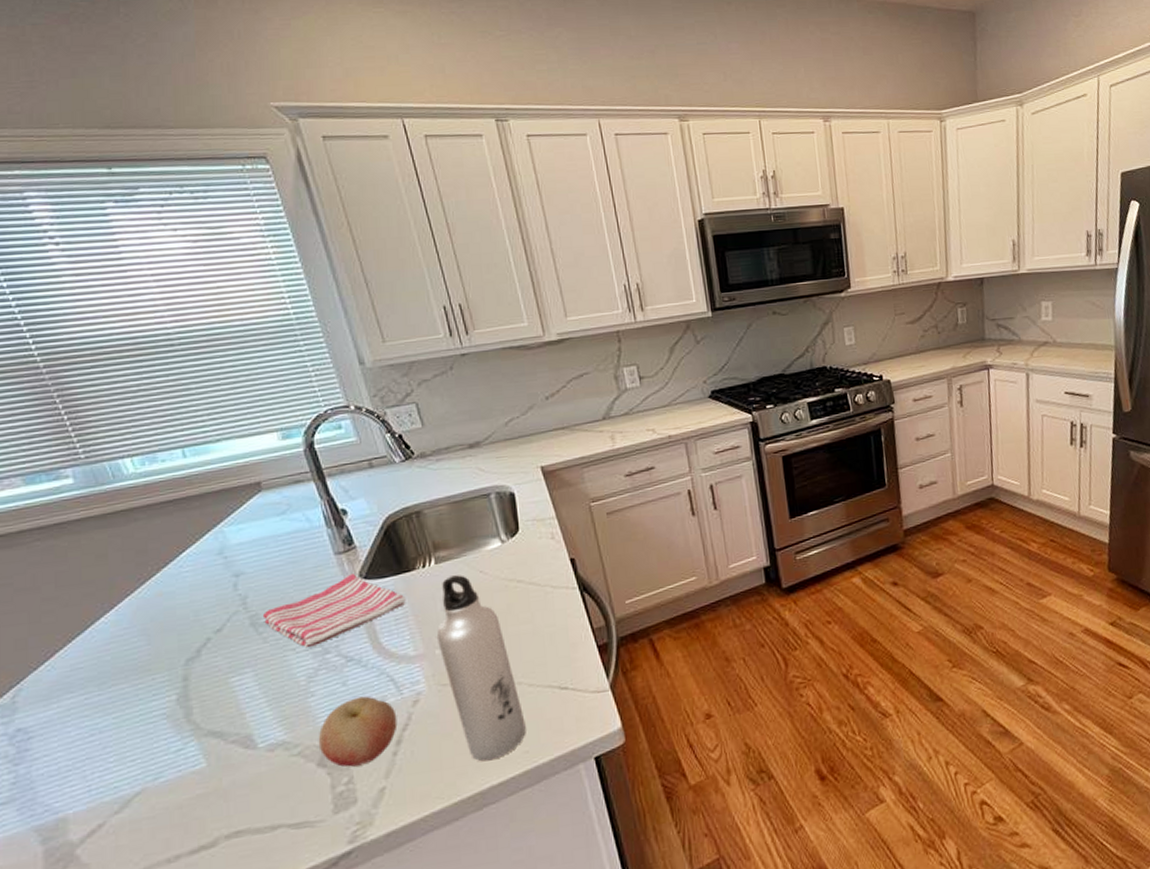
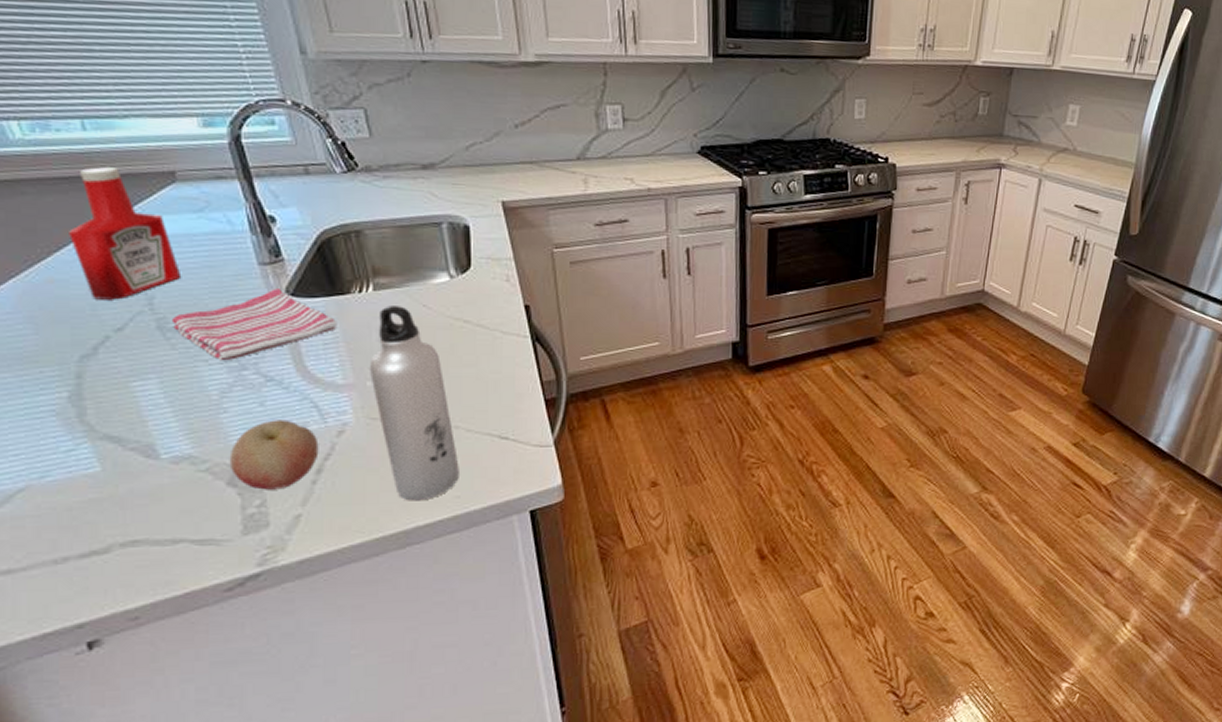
ketchup bottle: none [174,486,268,606] -> present [69,167,180,300]

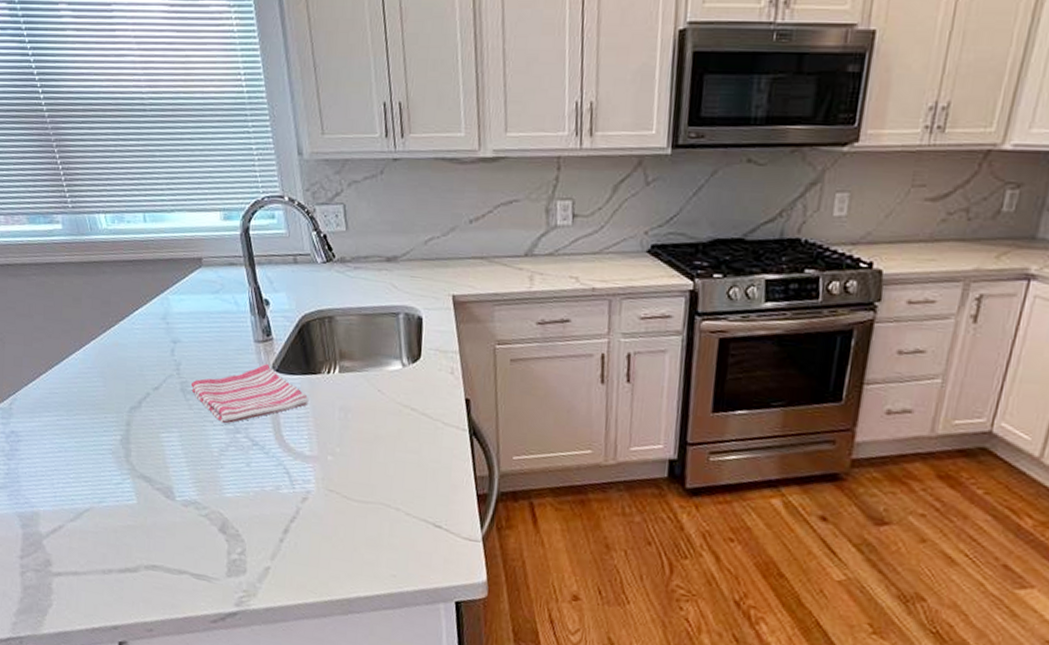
ketchup bottle: present [69,167,180,300] -> none [130,252,200,364]
fruit: present [229,420,319,490] -> none [221,479,288,542]
water bottle: present [369,306,459,501] -> none [330,387,398,574]

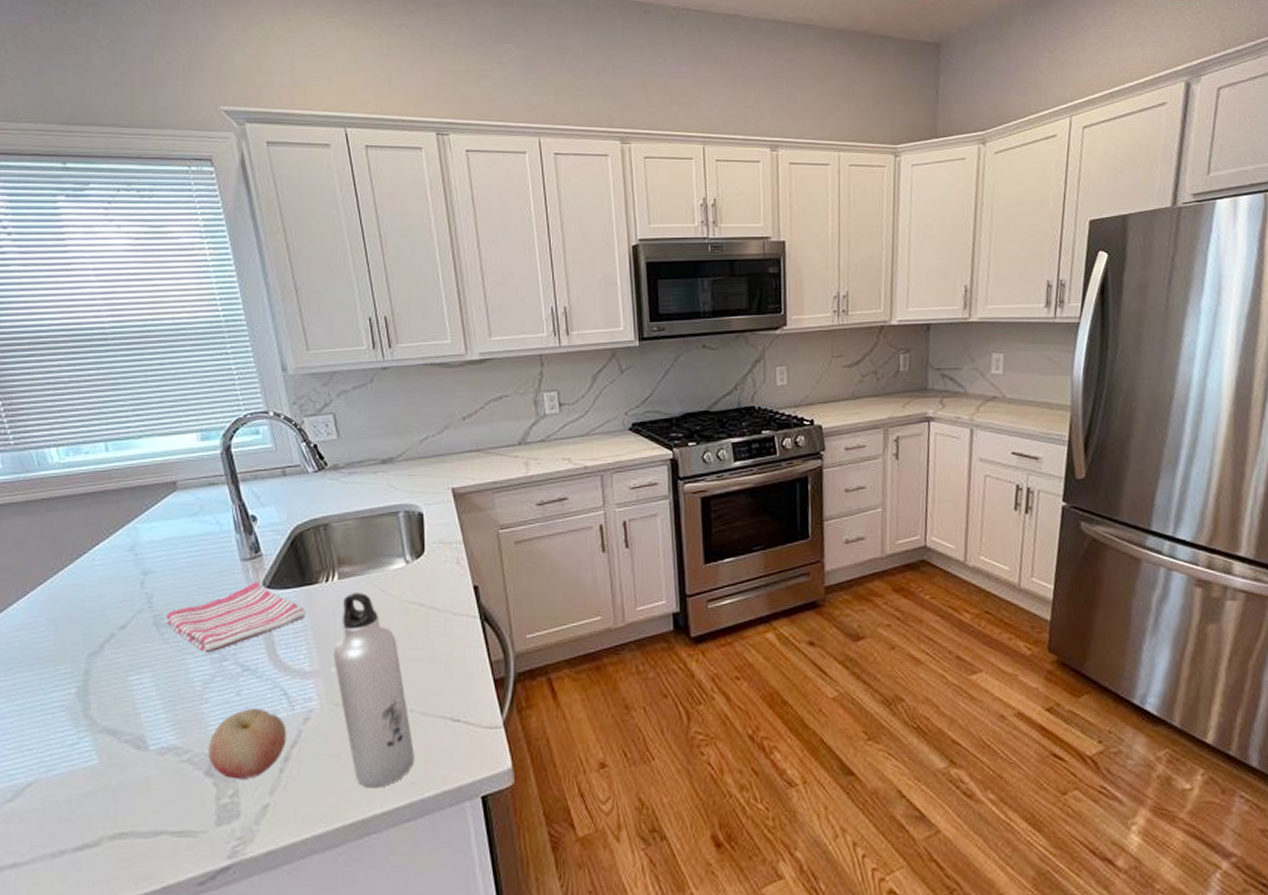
fruit: none [221,479,288,542] -> present [207,708,287,780]
water bottle: none [330,387,398,574] -> present [333,593,414,788]

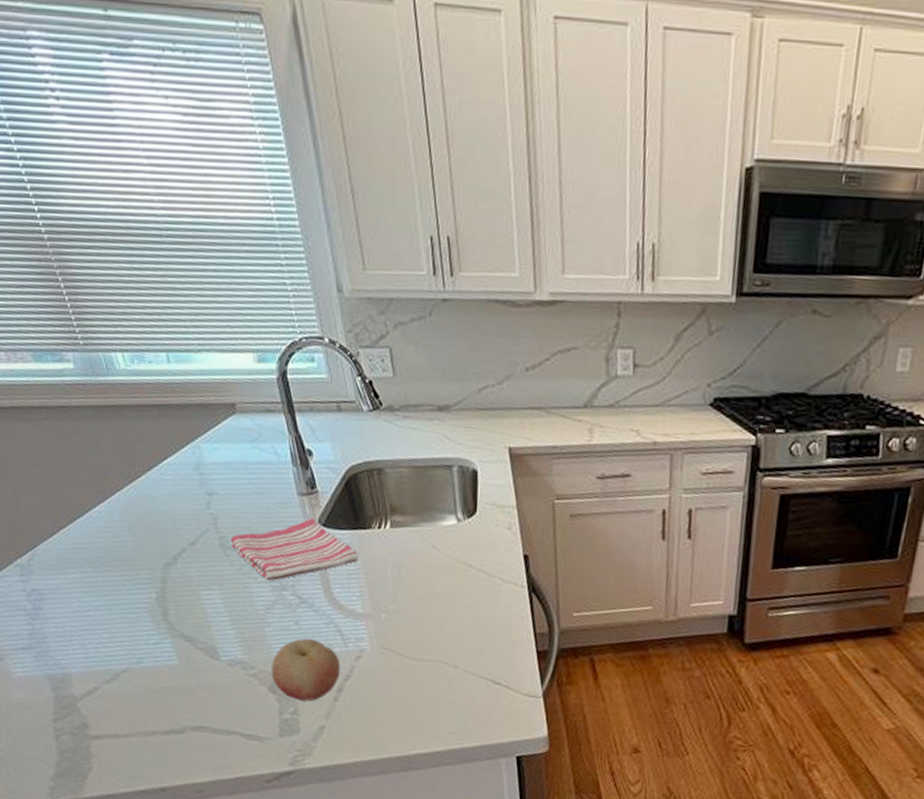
water bottle: present [333,593,414,788] -> none [383,543,457,731]

